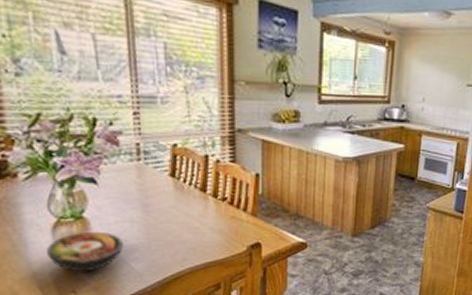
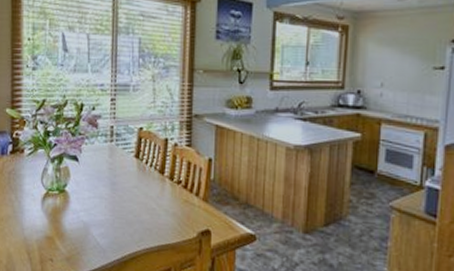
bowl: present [45,231,124,272] -> none [35,204,94,242]

